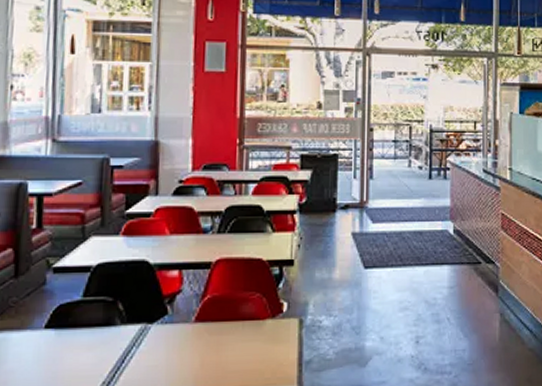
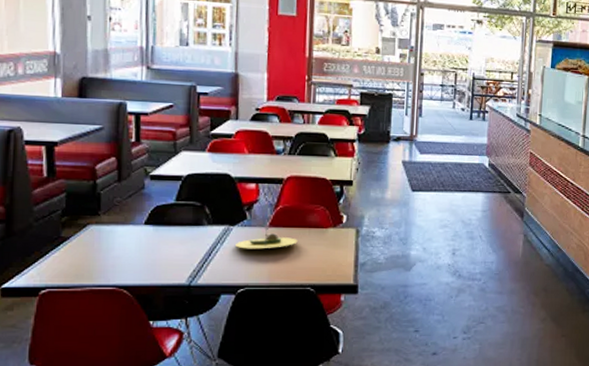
avocado: none [154,323,229,352] -> present [236,227,298,249]

